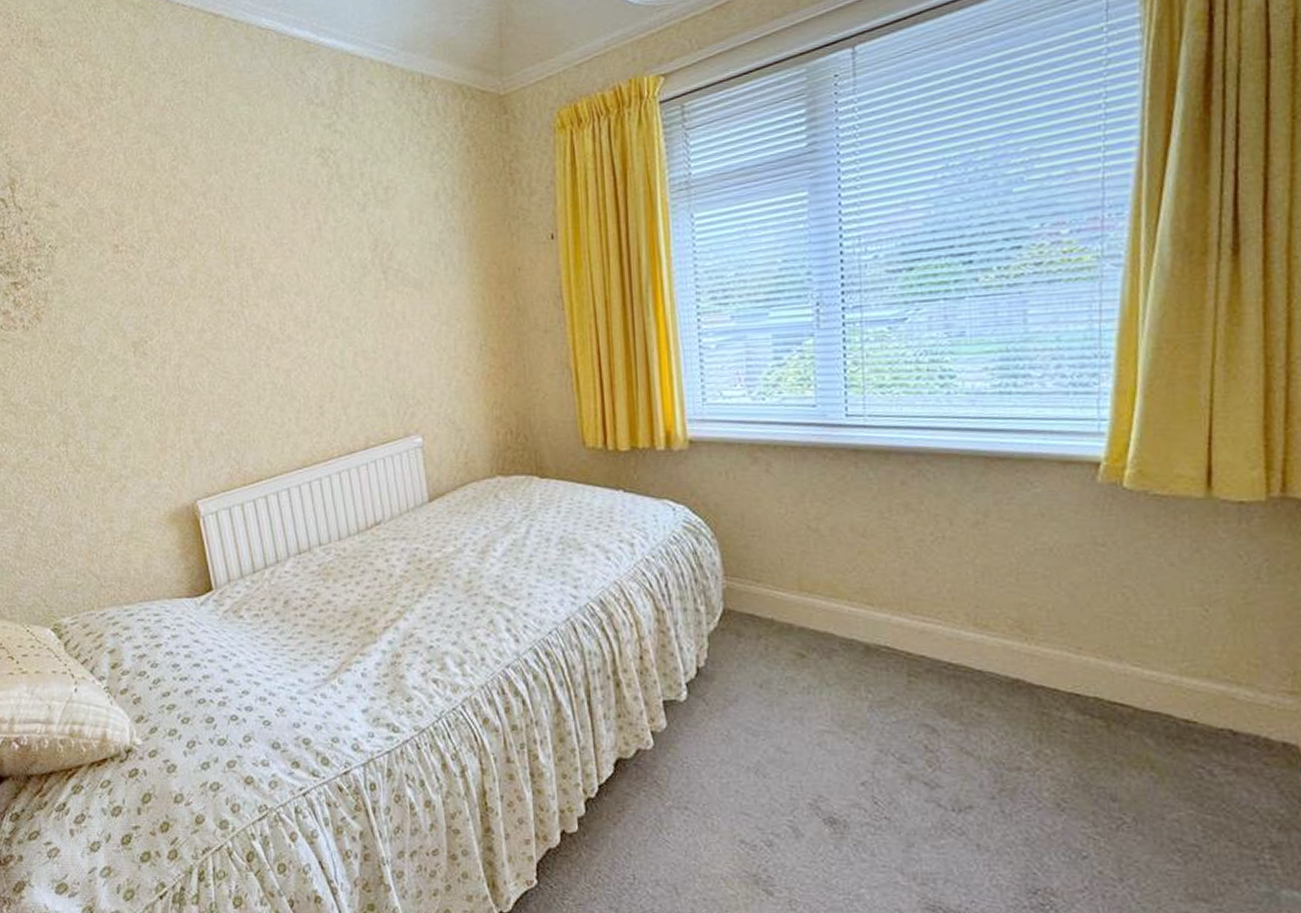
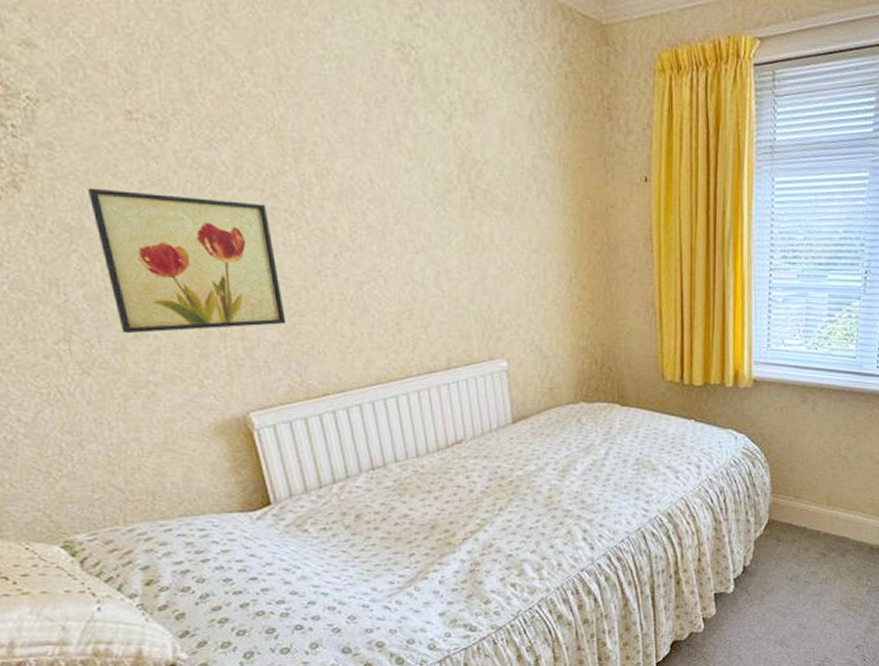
wall art: none [86,308,227,434] -> present [88,187,286,334]

